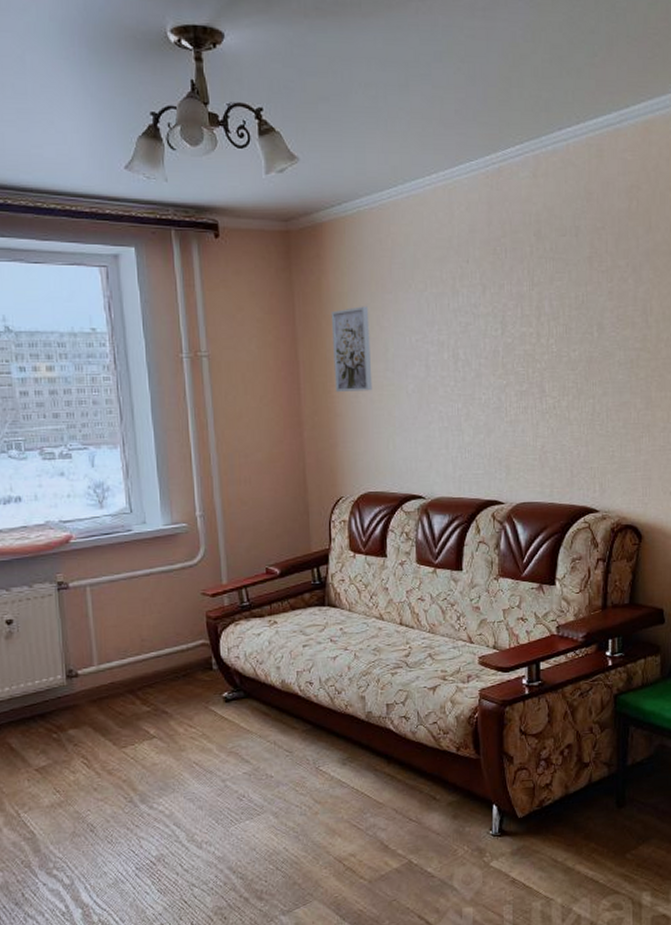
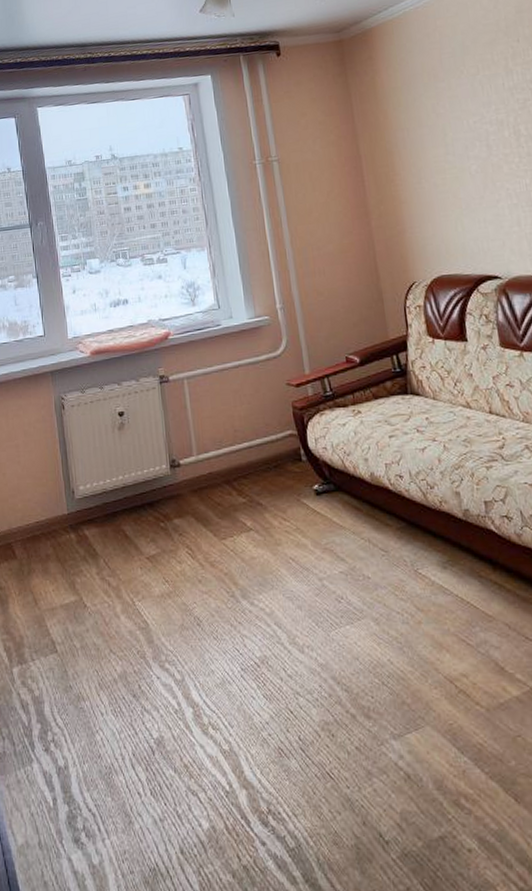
wall art: present [331,306,373,393] -> none [387,96,435,181]

